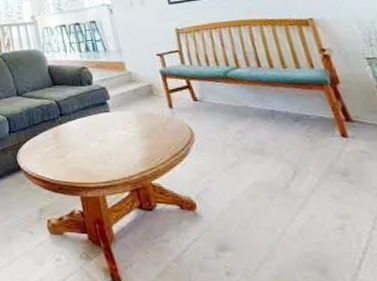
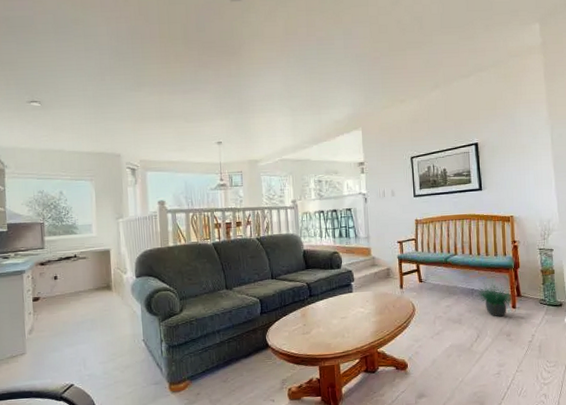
potted plant: none [280,103,342,148] -> present [477,283,513,317]

